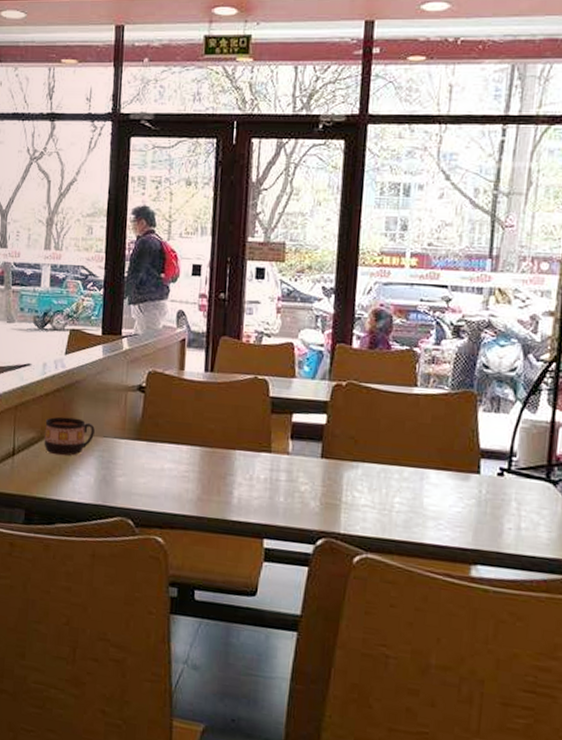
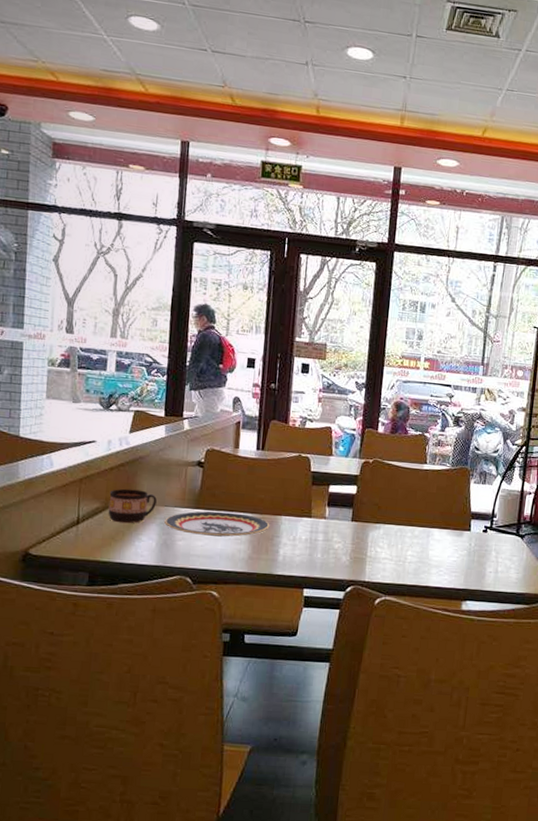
plate: none [103,443,222,474] -> present [164,511,270,537]

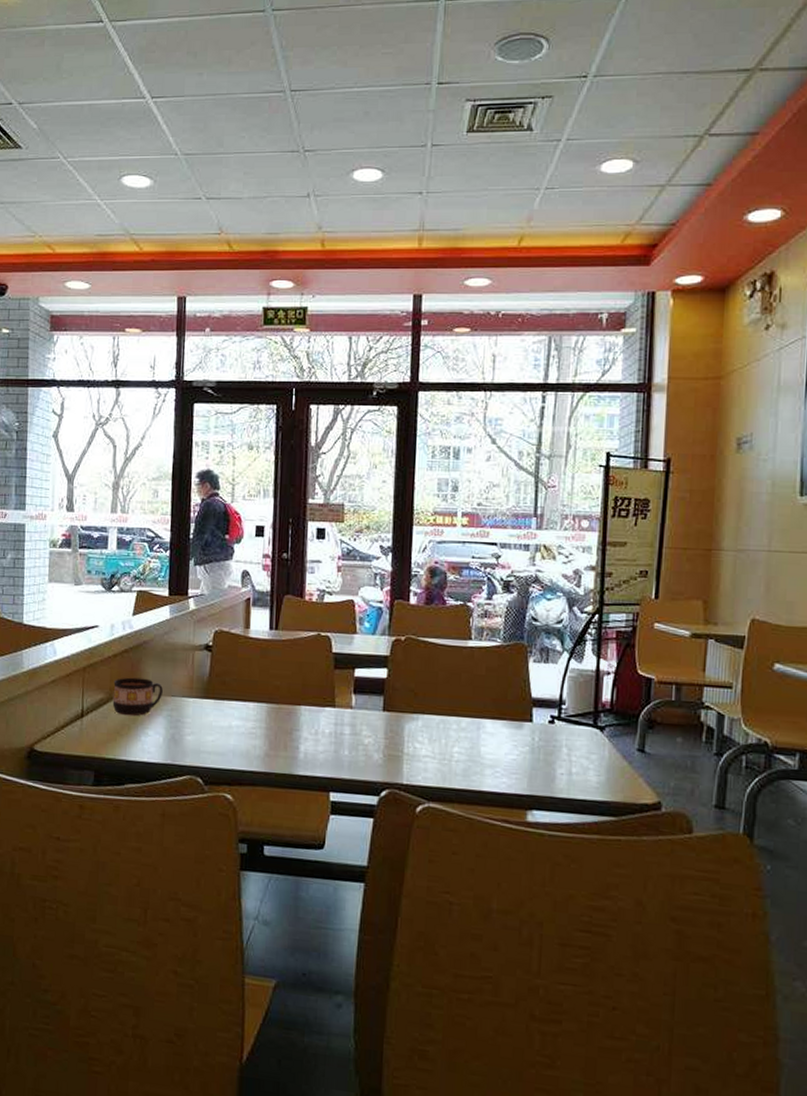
plate: present [164,511,270,537] -> none [172,701,288,731]

